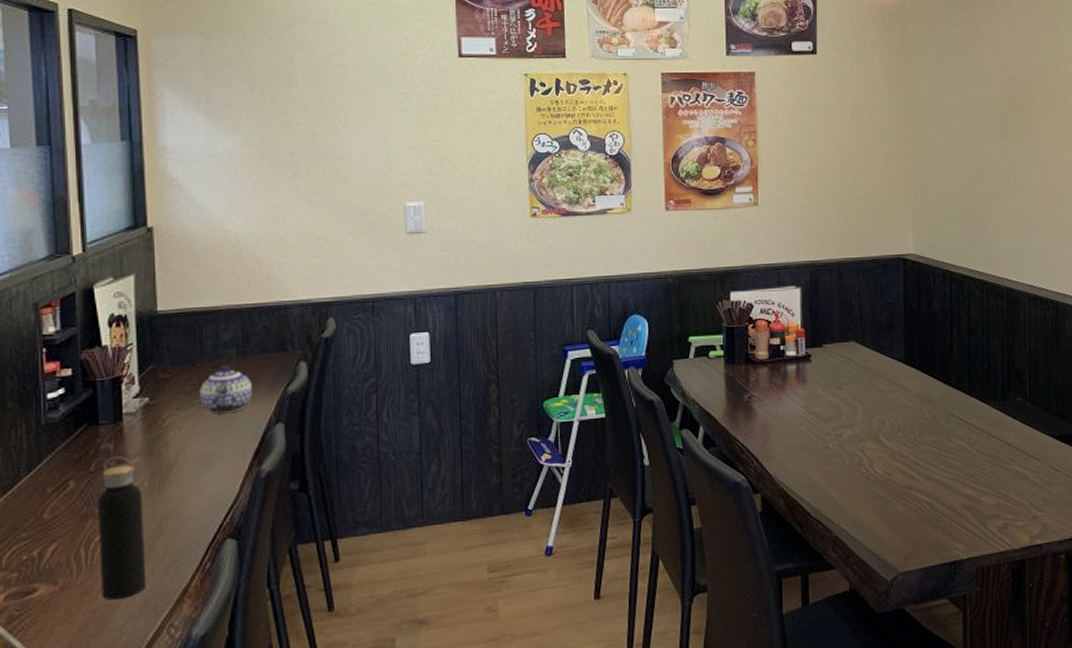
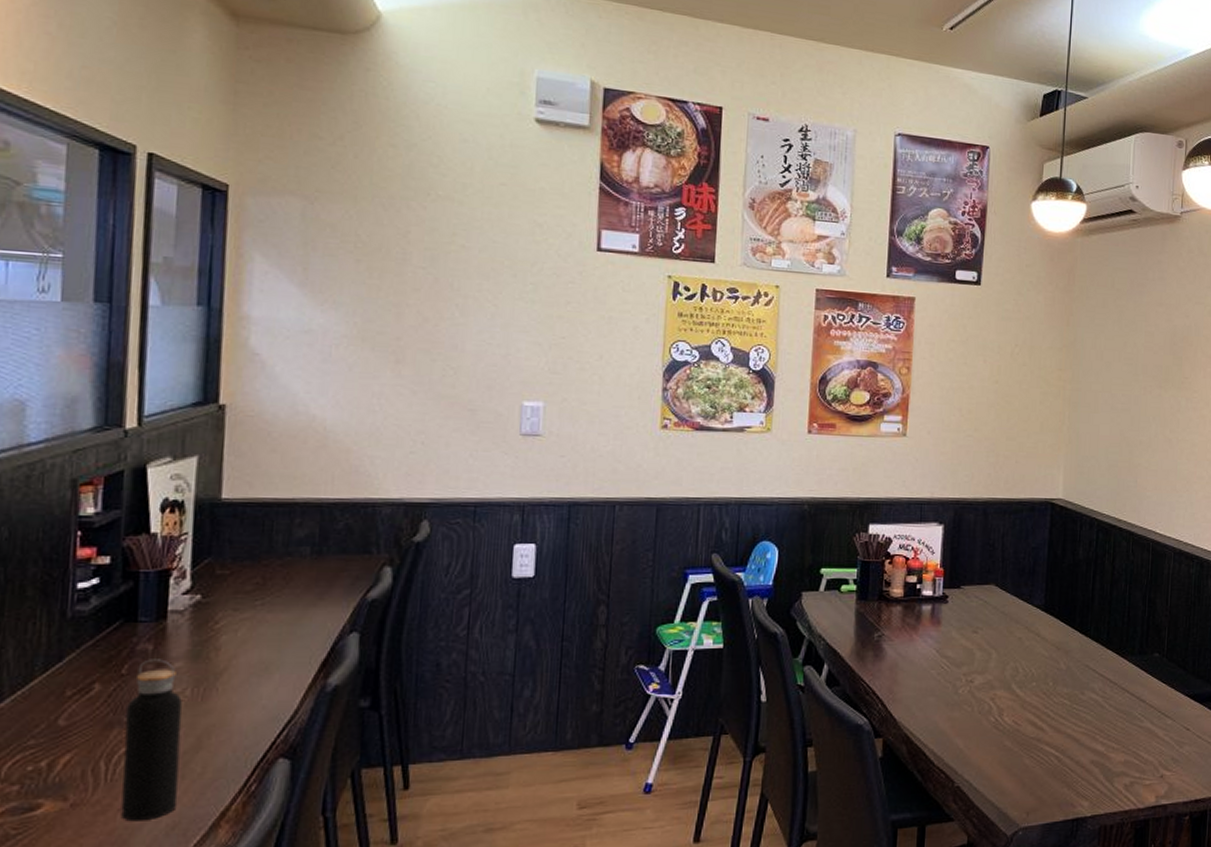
teapot: present [200,365,252,413] -> none [262,564,326,617]

